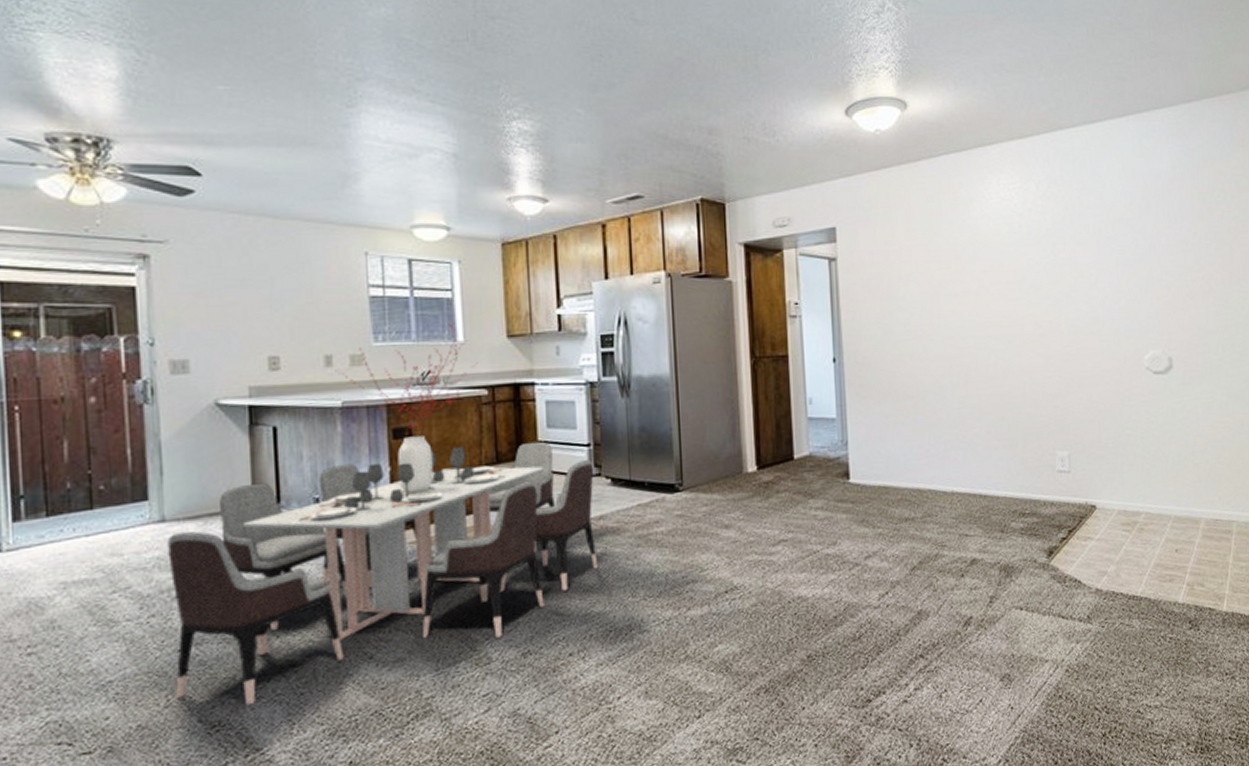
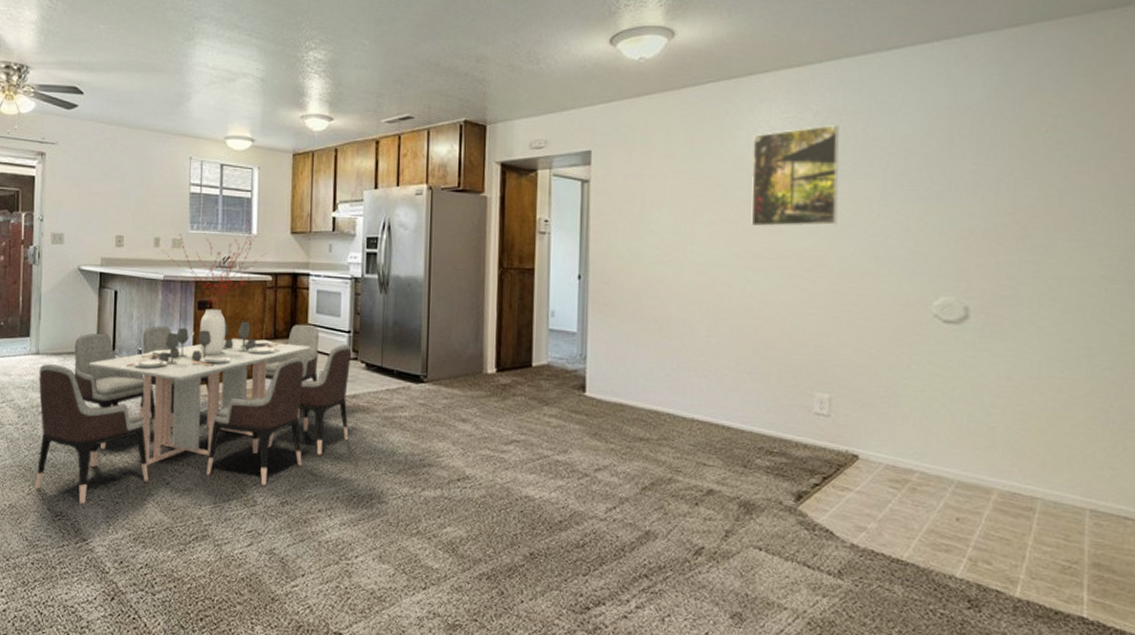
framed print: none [985,193,1064,297] -> present [751,124,839,227]

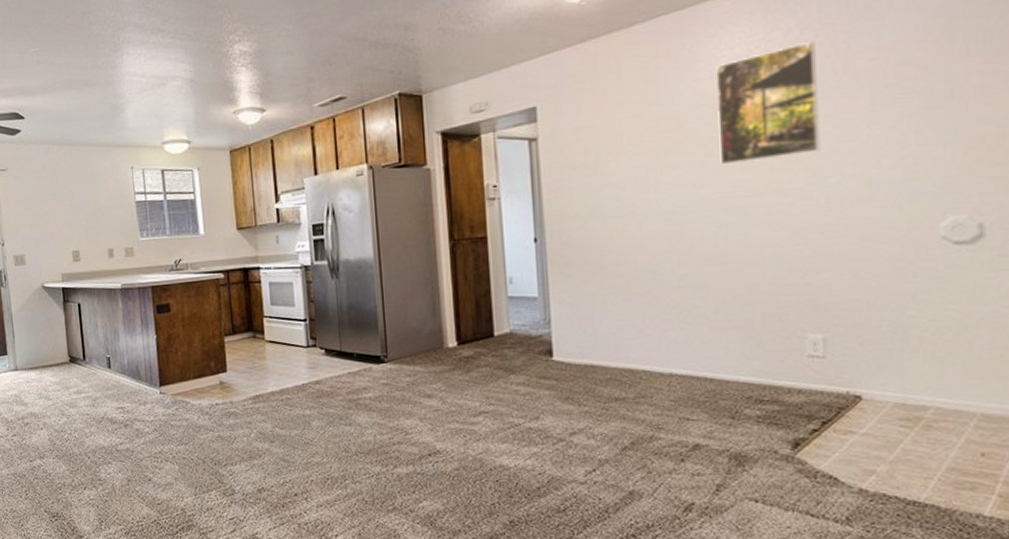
dining table: present [35,218,352,504] -> none [20,220,316,505]

